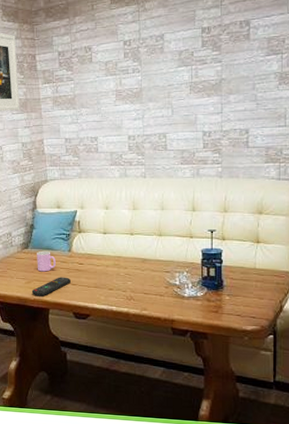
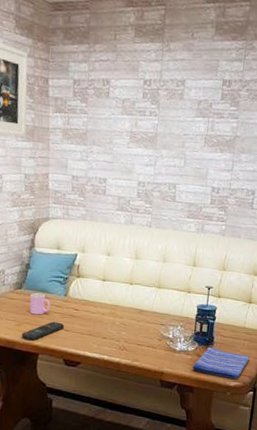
dish towel: none [204,290,265,323] -> present [192,346,250,379]

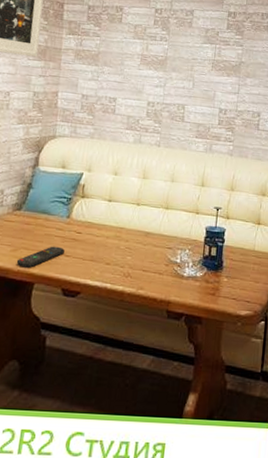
cup: present [29,292,50,315] -> none [28,214,51,239]
dish towel: present [192,346,250,379] -> none [201,271,260,307]

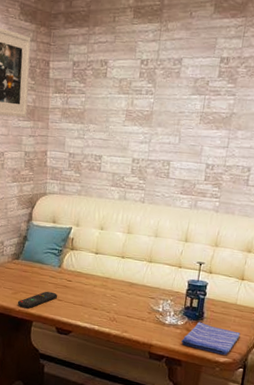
dish towel: none [201,271,260,307] -> present [181,321,241,355]

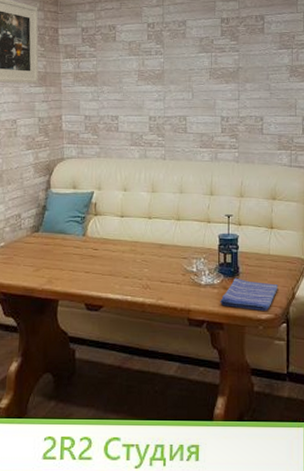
remote control: present [17,291,57,309] -> none [40,264,84,286]

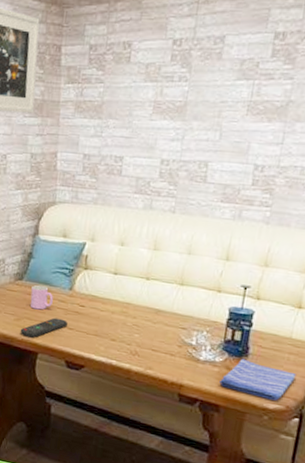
remote control: none [40,264,84,286] -> present [20,317,68,338]
cup: none [47,234,69,258] -> present [30,285,53,310]

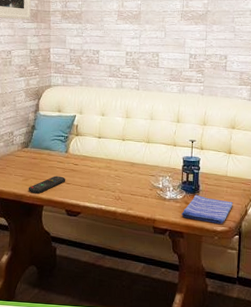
cup: present [30,285,53,310] -> none [35,150,53,171]

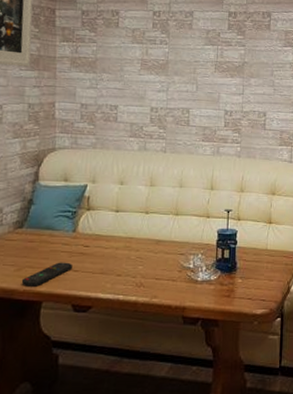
dish towel: present [181,194,233,224] -> none [216,273,274,306]

